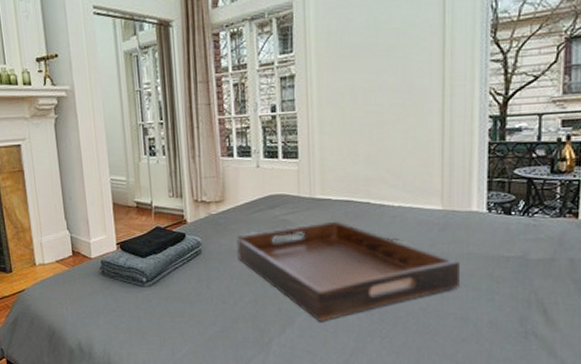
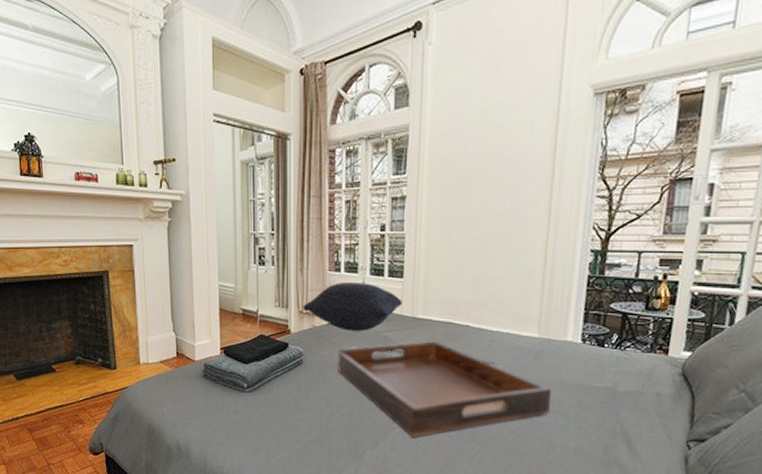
pillow: none [198,166,299,217] -> present [303,282,403,331]

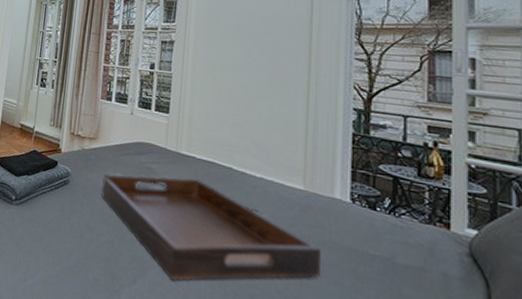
pillow: present [303,282,403,331] -> none [74,110,168,160]

